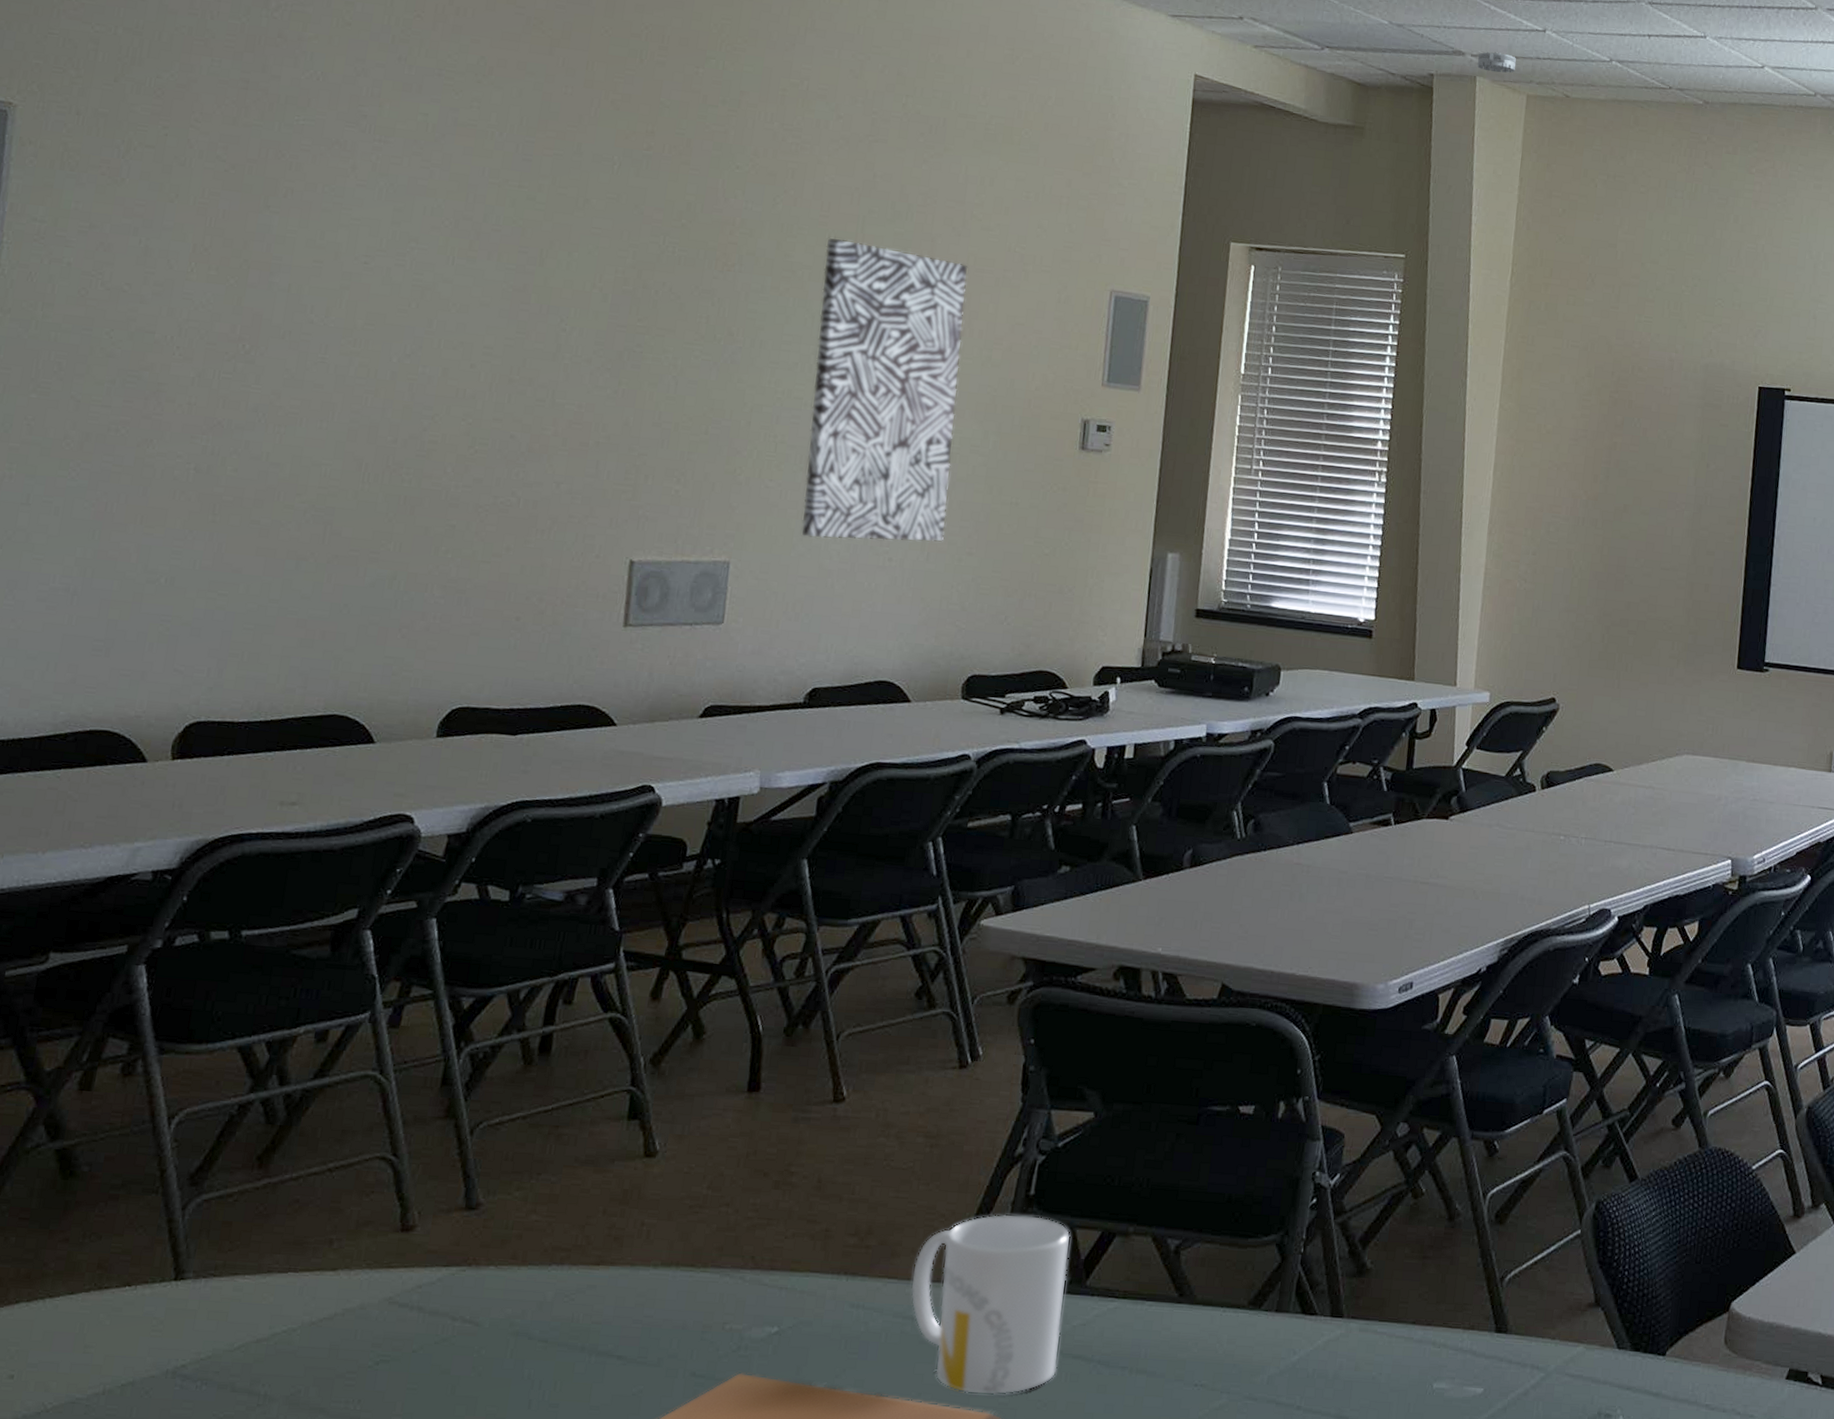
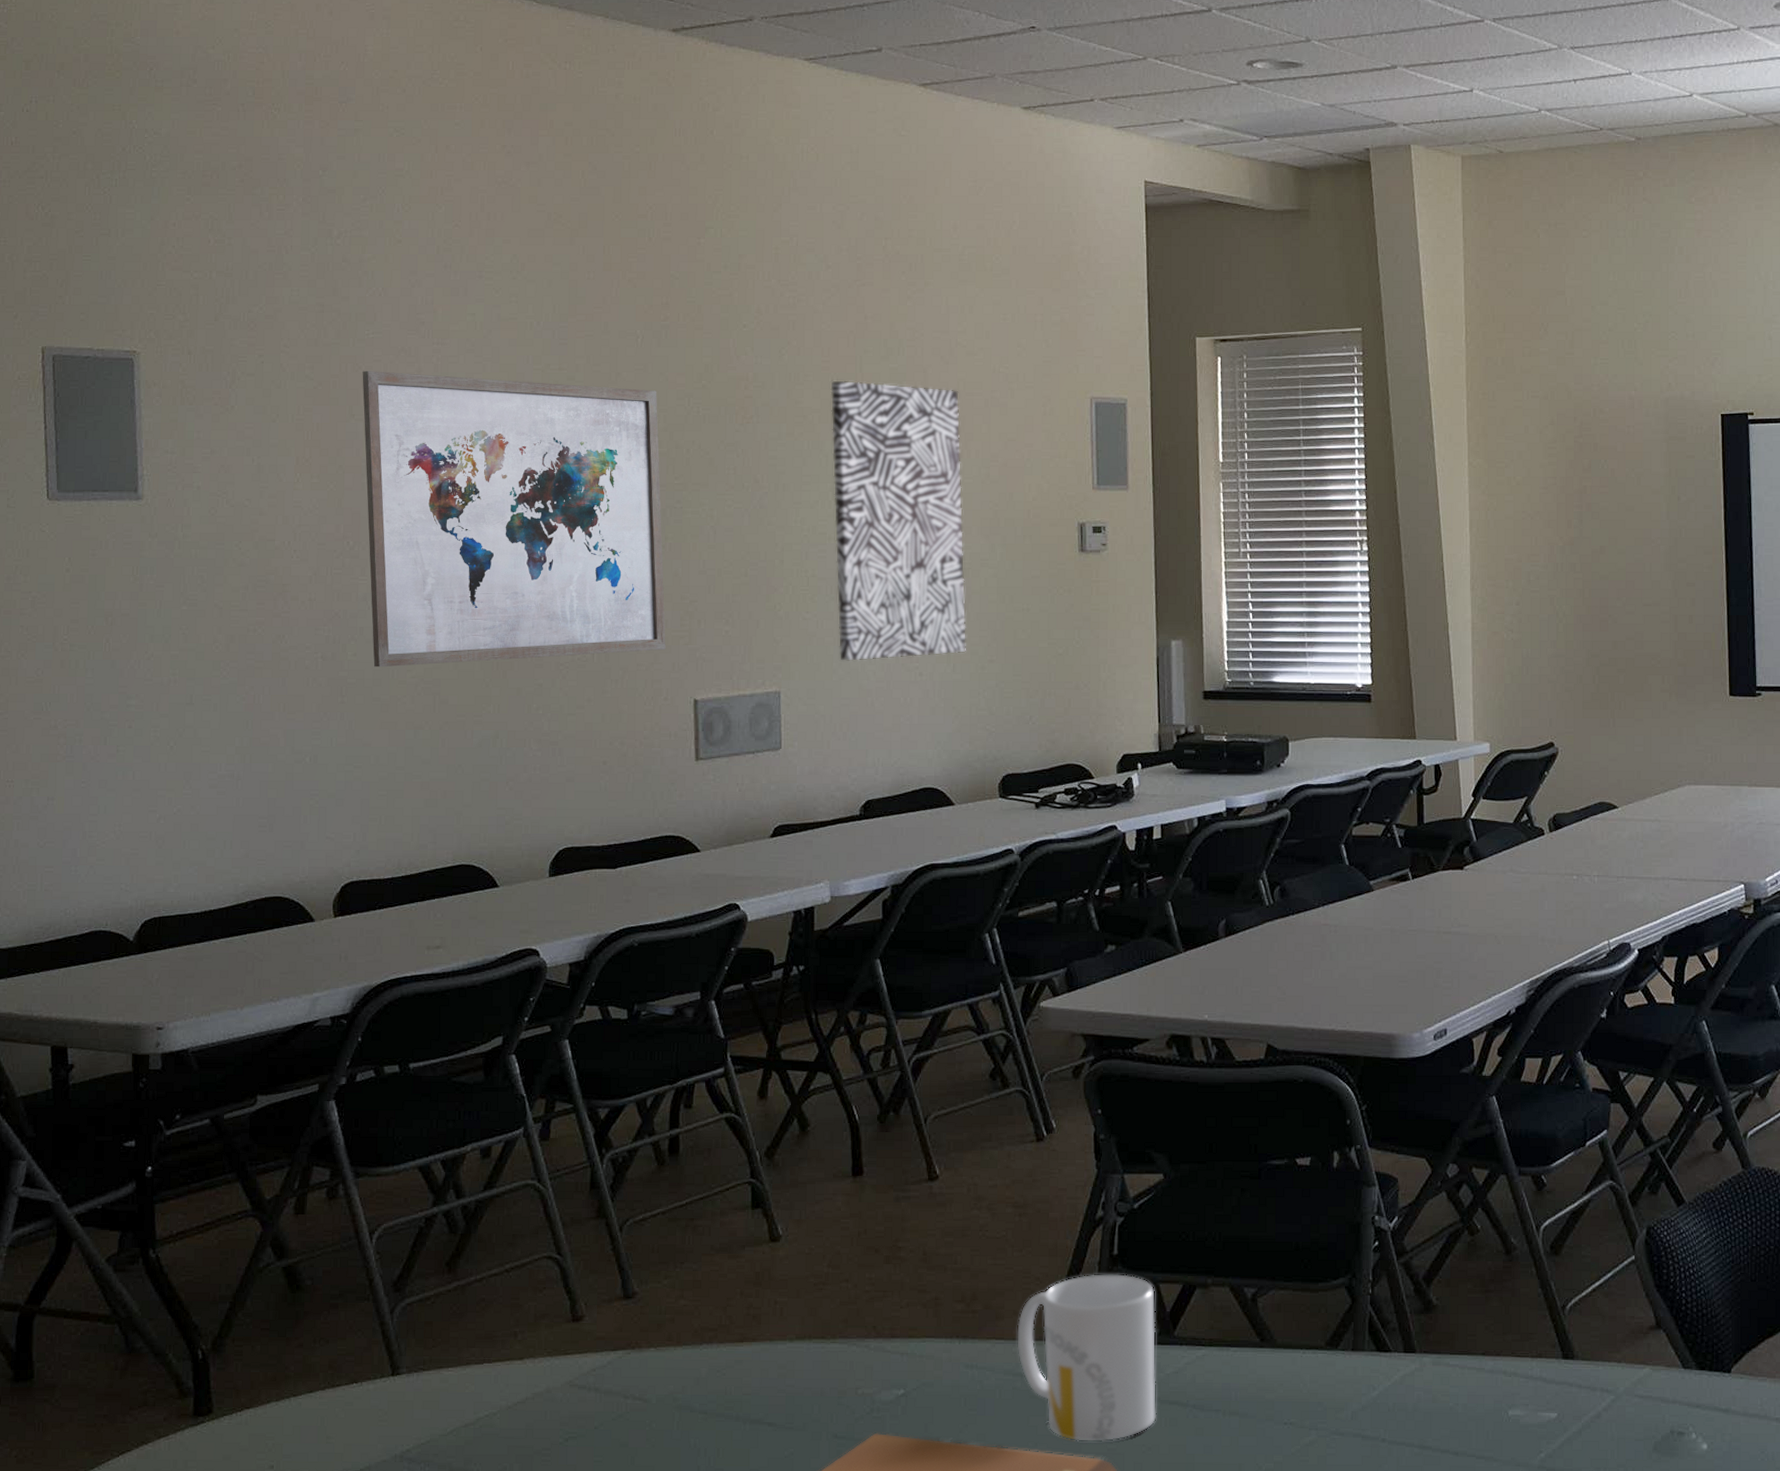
wall art: none [256,159,629,503] -> present [362,371,666,667]
smoke detector: present [1477,52,1516,73] -> none [1411,118,1448,138]

